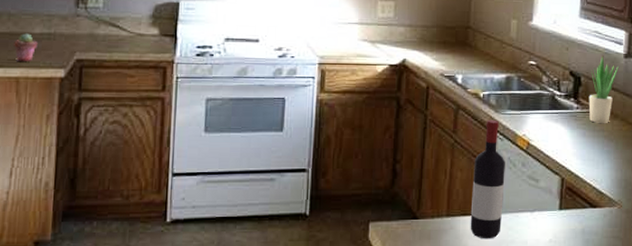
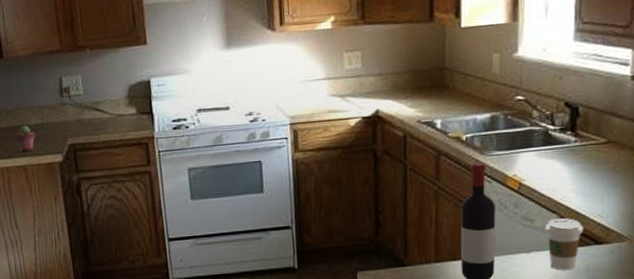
coffee cup: none [548,180,582,231] -> present [544,218,584,270]
potted plant: present [588,54,619,123] -> none [589,79,625,155]

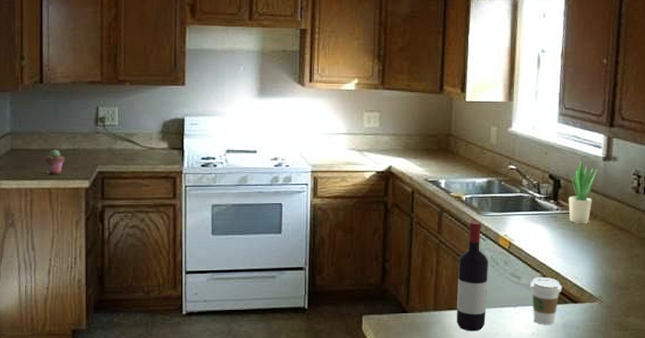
potted plant: none [589,79,625,155] -> present [568,158,598,223]

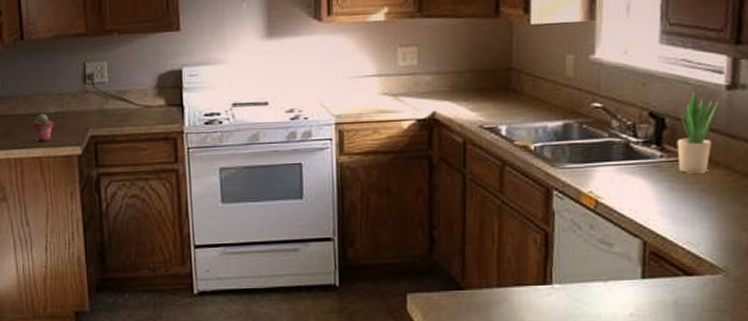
wine bottle: present [456,221,488,332] -> none [526,175,568,312]
coffee cup: present [529,277,563,325] -> none [625,244,672,303]

